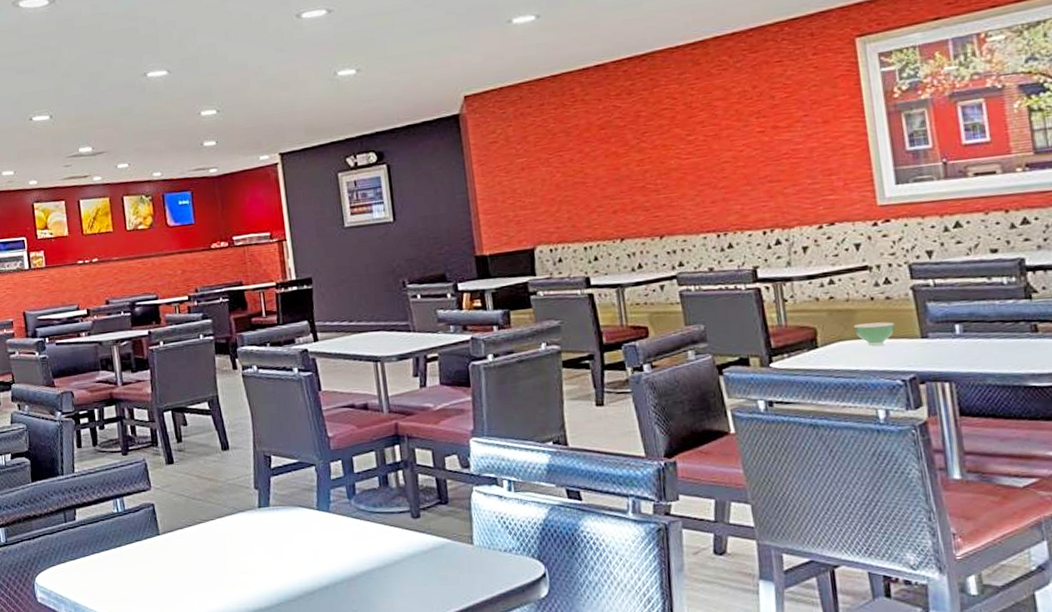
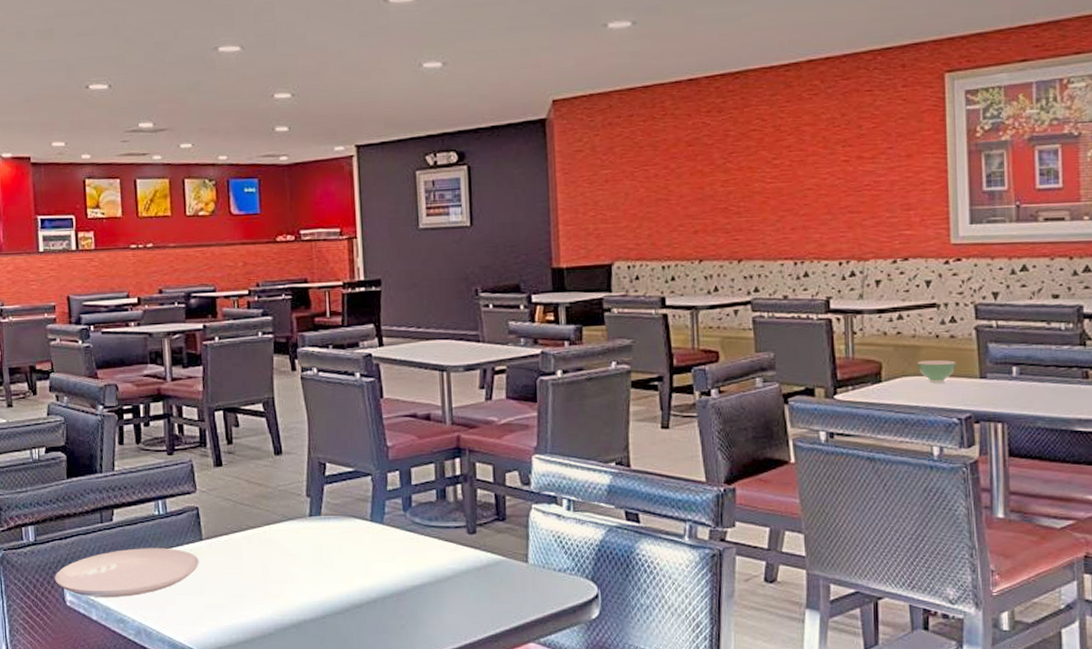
plate: none [25,543,158,594] -> present [55,548,199,598]

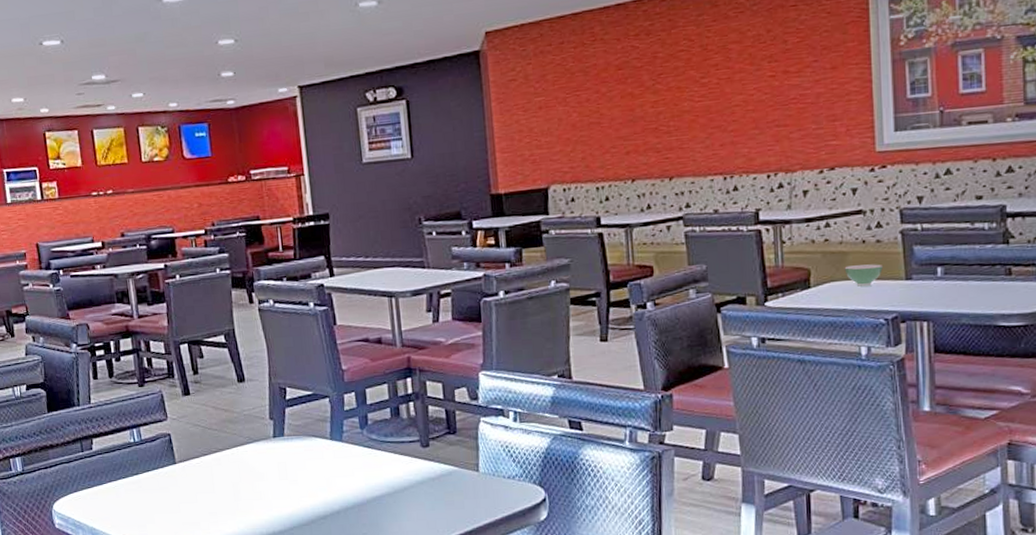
plate: present [55,548,199,598] -> none [43,472,174,520]

